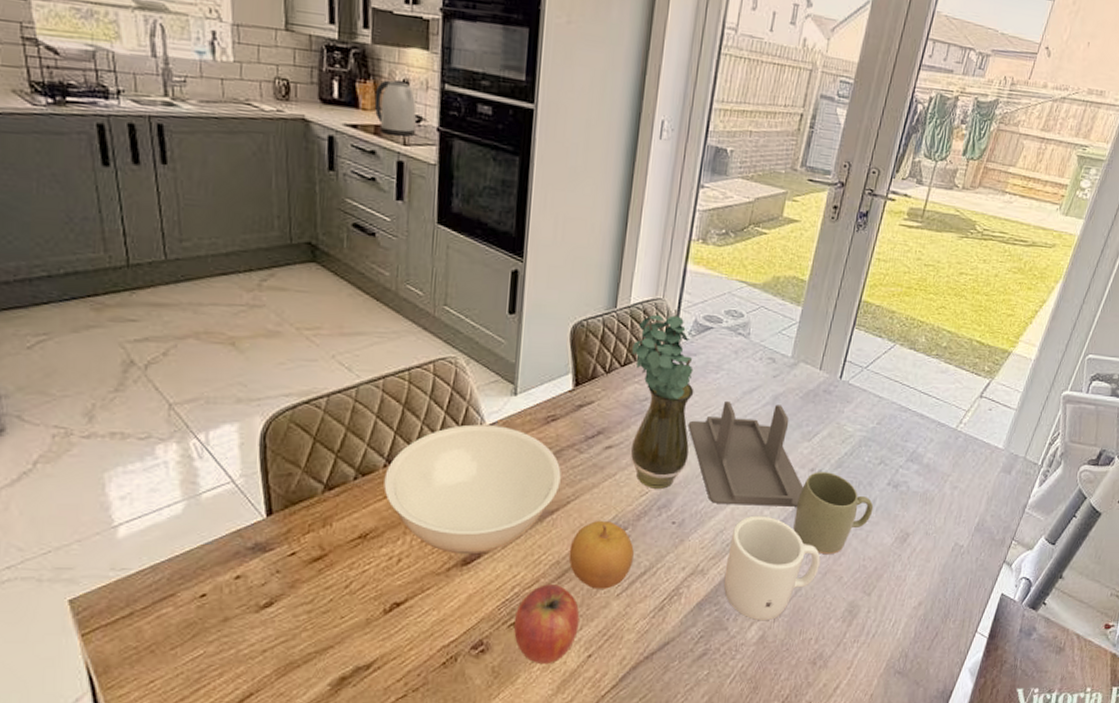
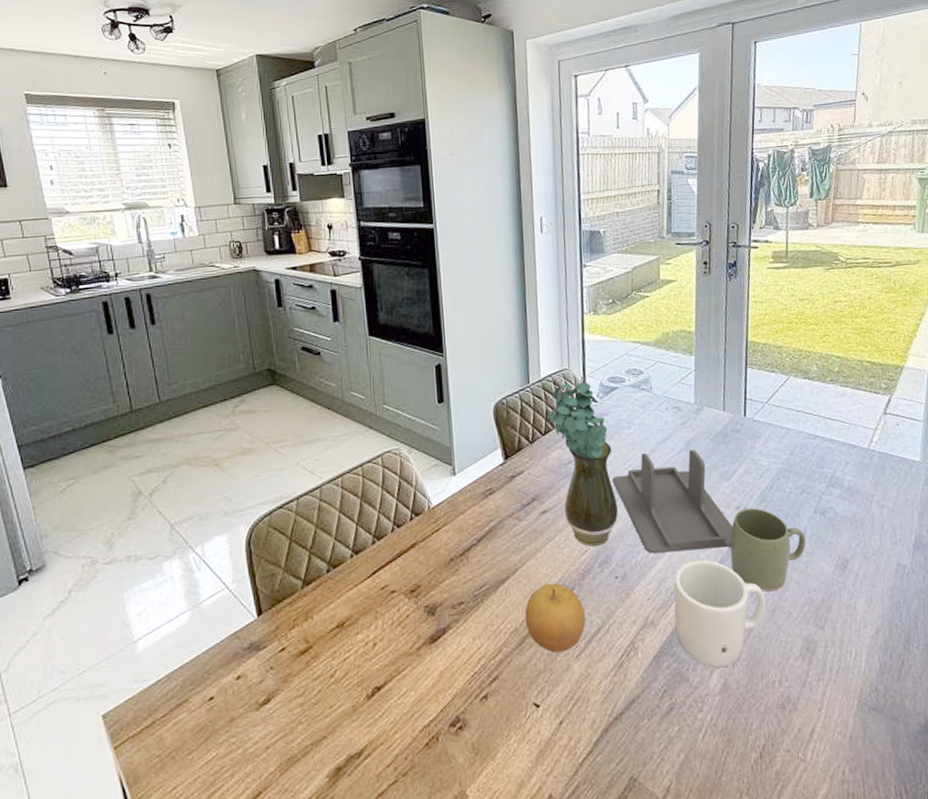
kettle: present [374,79,417,137] -> none [307,226,343,270]
bowl: present [384,424,561,555] -> none [352,505,507,633]
fruit: present [514,584,580,665] -> none [485,652,546,736]

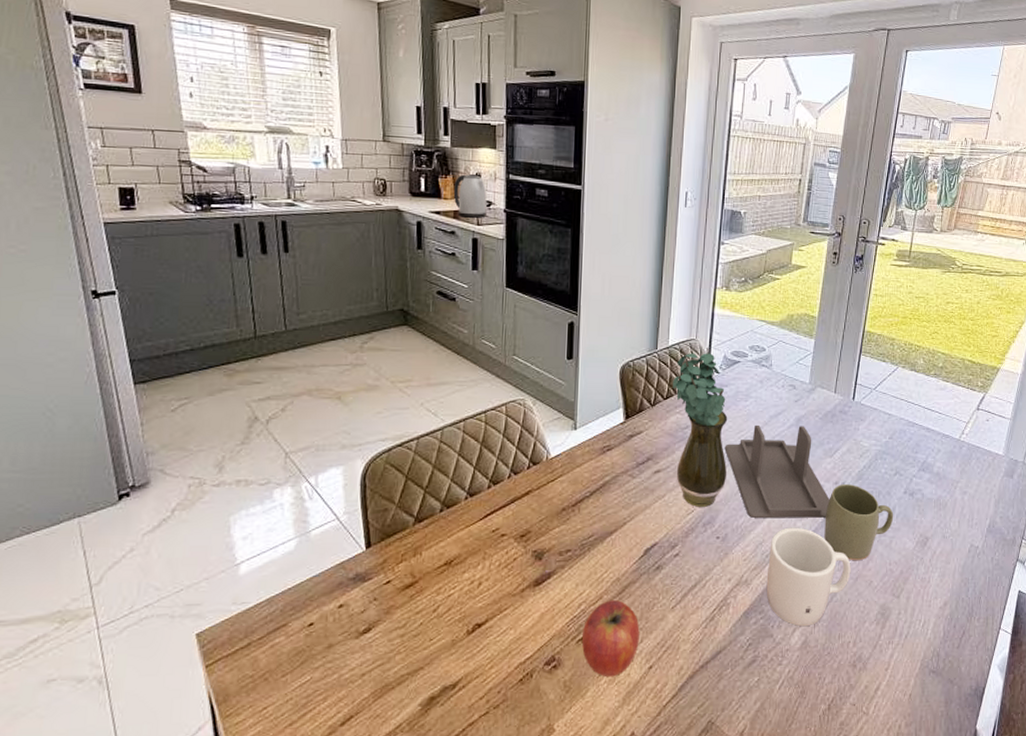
kettle: none [307,226,343,270] -> present [453,174,488,218]
fruit: none [485,652,546,736] -> present [582,600,640,678]
fruit: present [524,583,586,653] -> none [627,538,684,603]

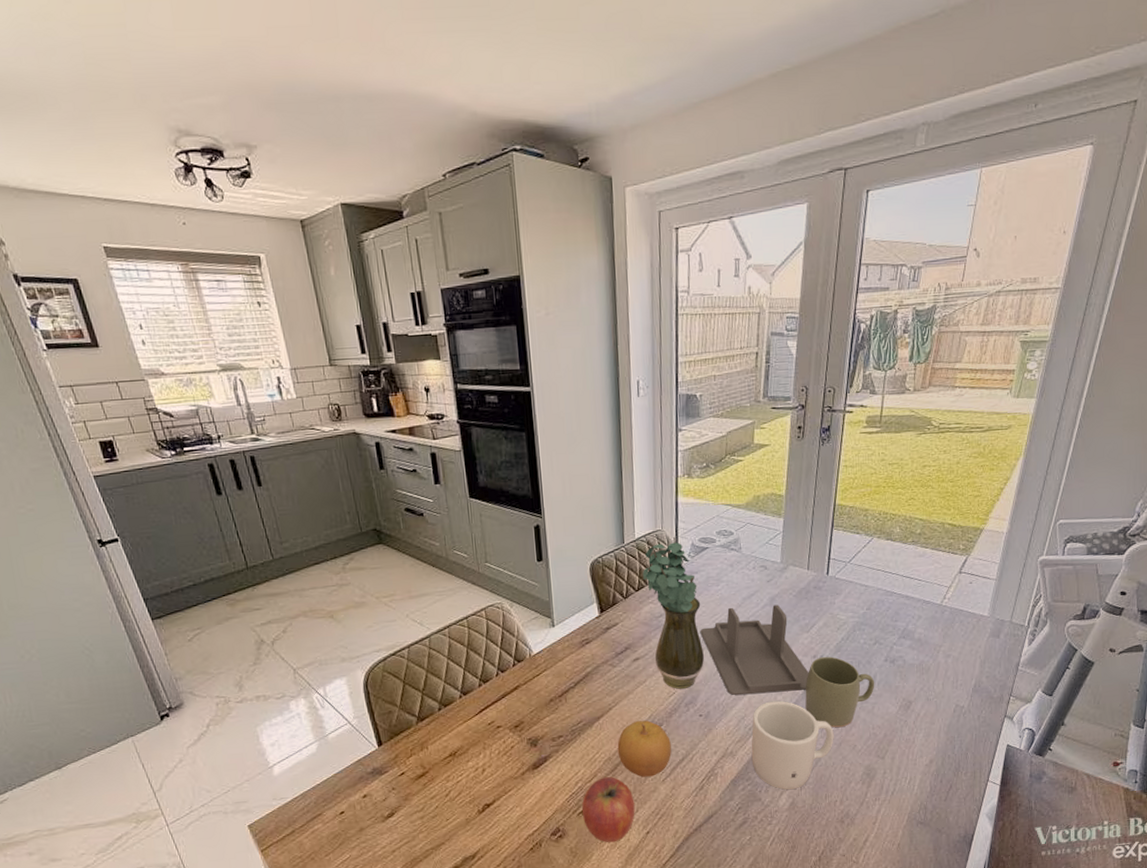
kettle: present [453,174,488,218] -> none [404,388,442,433]
fruit: none [627,538,684,603] -> present [617,720,672,778]

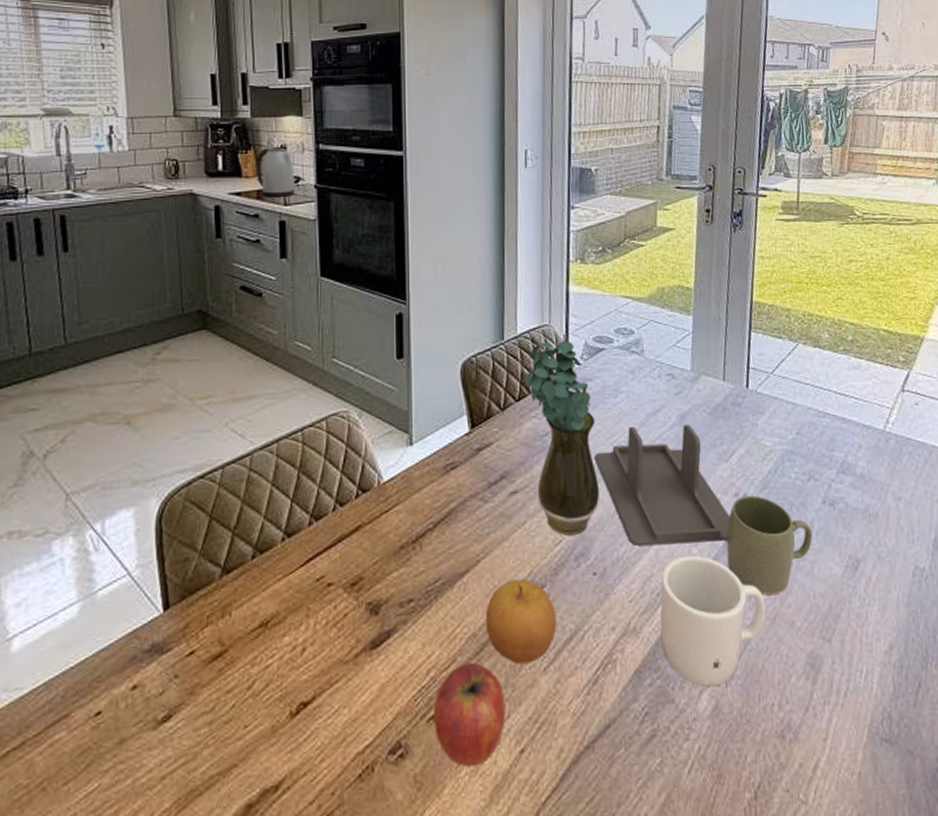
kettle: none [404,388,442,433] -> present [255,147,296,197]

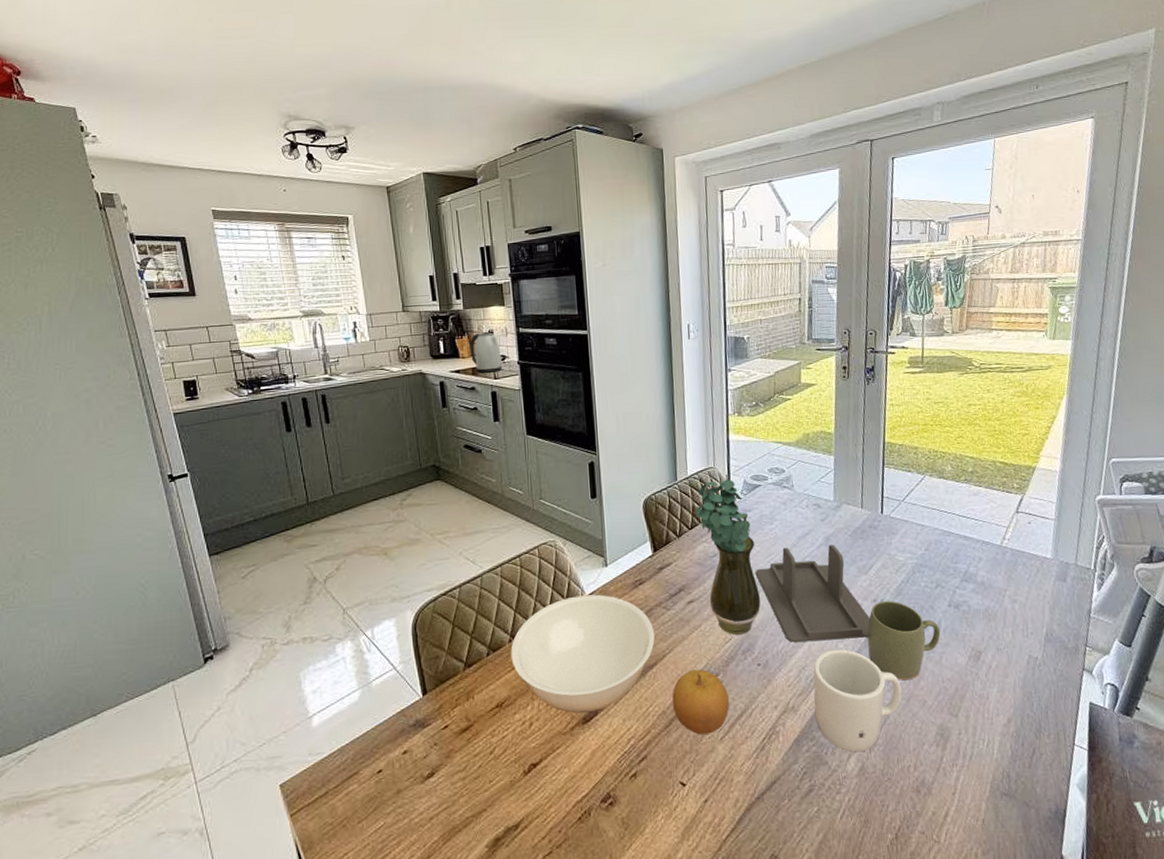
bowl: none [283,481,467,636] -> present [511,594,655,714]
fruit: present [434,662,506,768] -> none [635,734,692,813]

